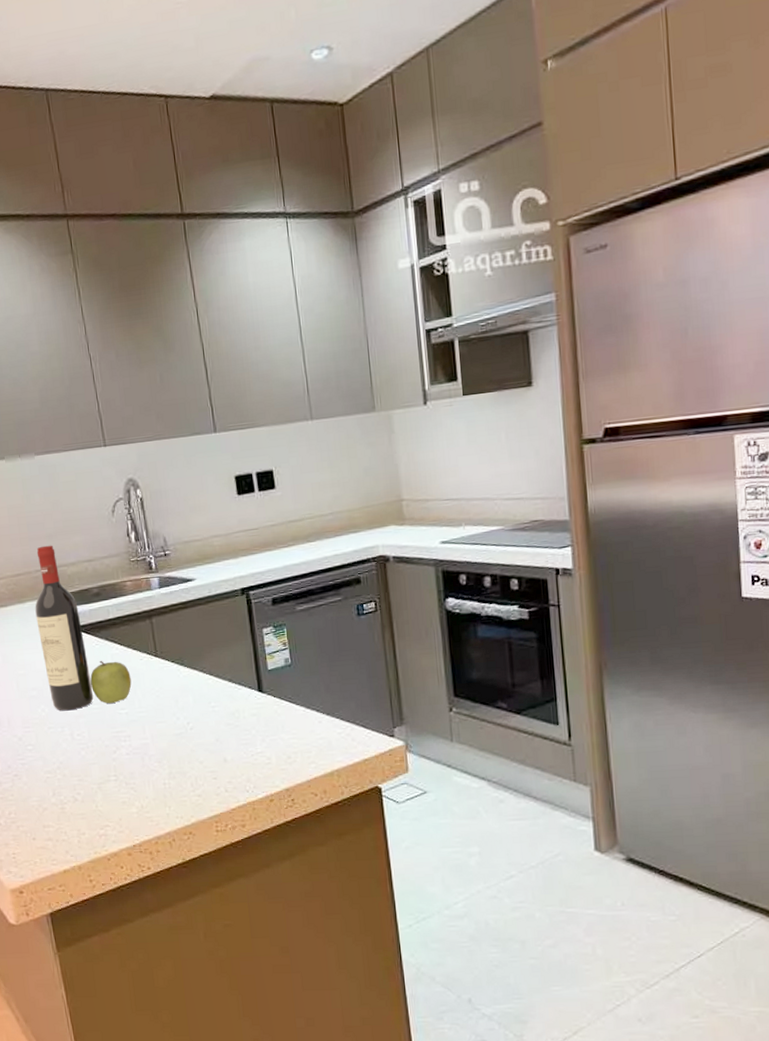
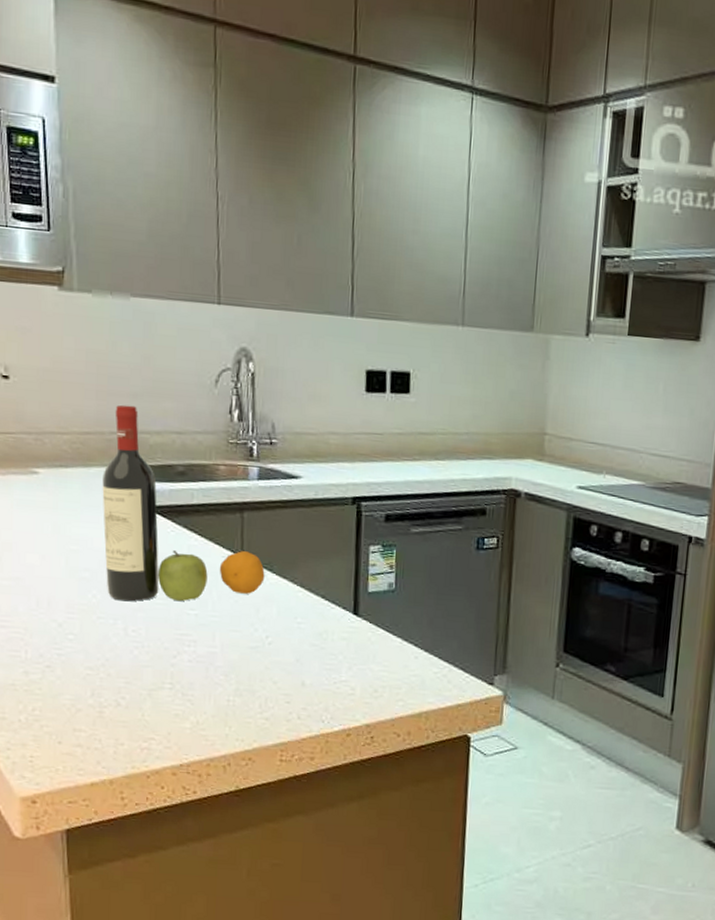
fruit: none [139,651,178,689] -> present [219,551,265,594]

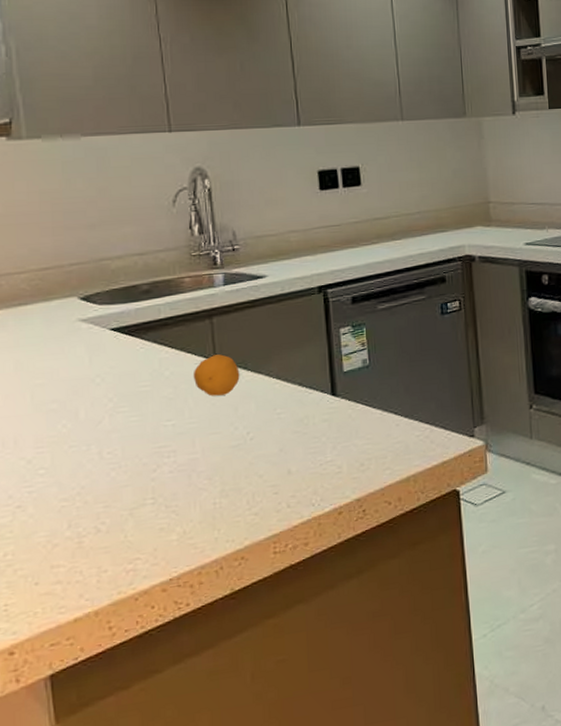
wine bottle: present [102,404,160,601] -> none [65,235,133,426]
fruit: present [158,551,208,602] -> none [130,366,182,416]

